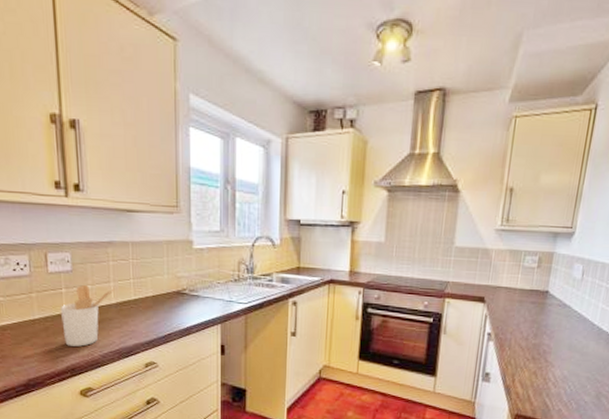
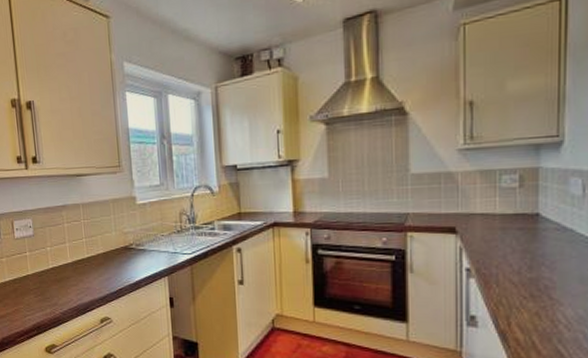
utensil holder: present [61,284,116,347] -> none [26,246,71,305]

